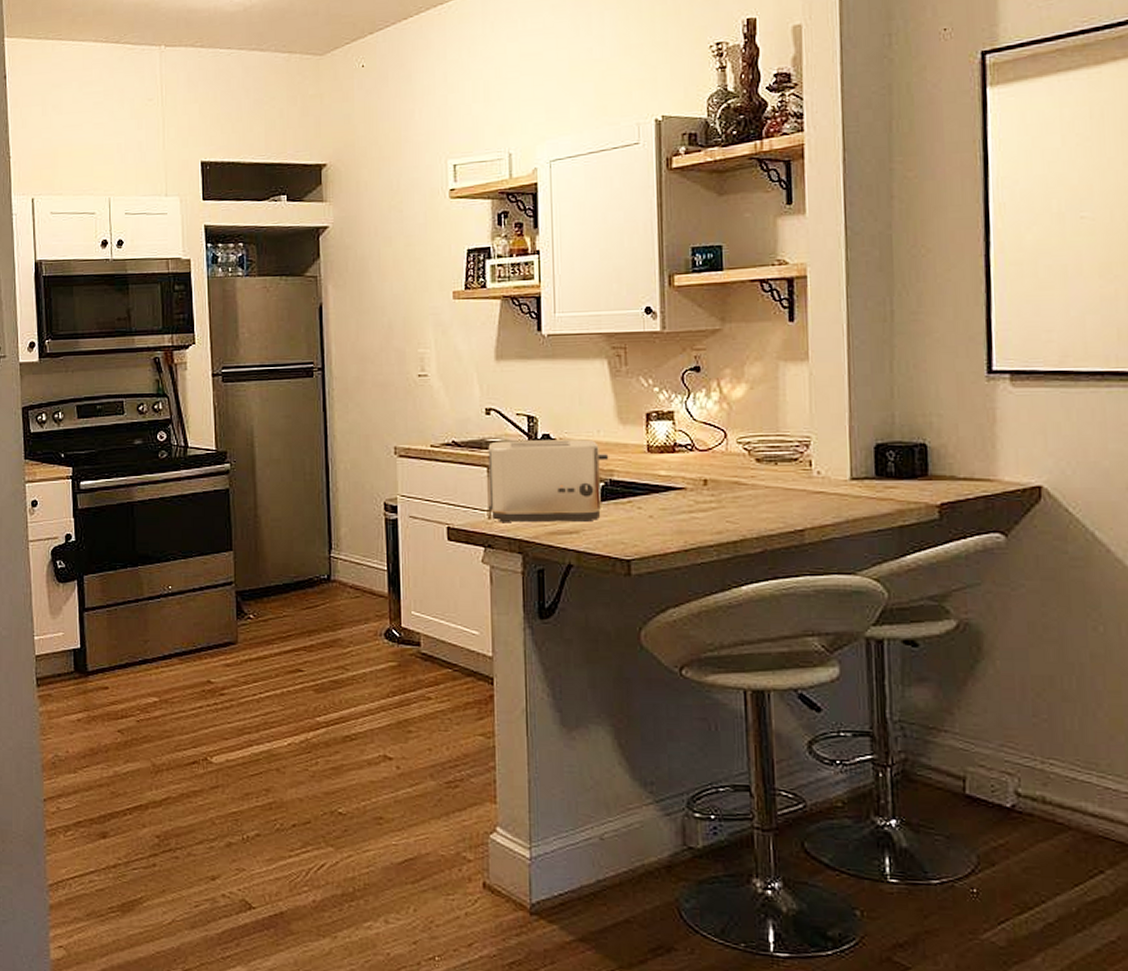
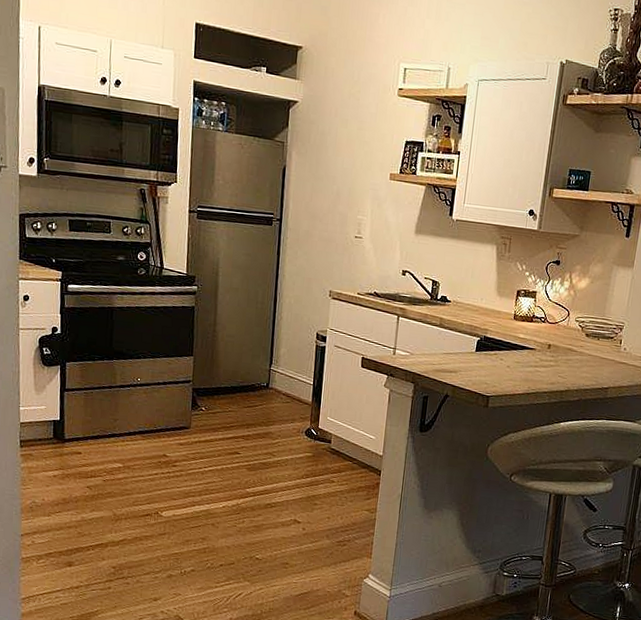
toaster: present [488,439,609,522] -> none [394,296,486,366]

